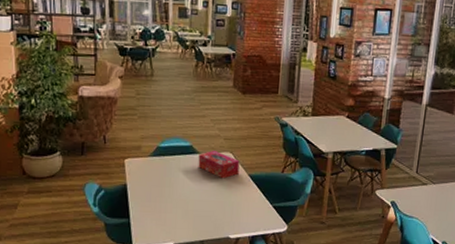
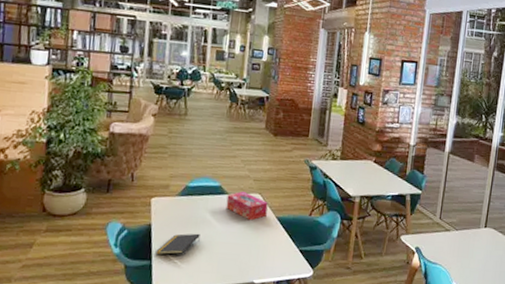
notepad: none [133,192,175,213] -> present [156,233,200,255]

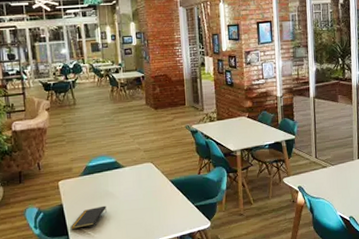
tissue box: present [226,191,268,221] -> none [123,162,161,187]

